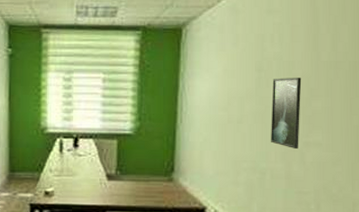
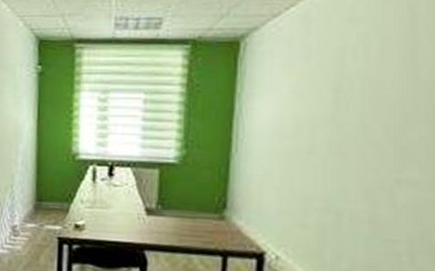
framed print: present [271,78,302,150] -> none [351,100,394,188]

